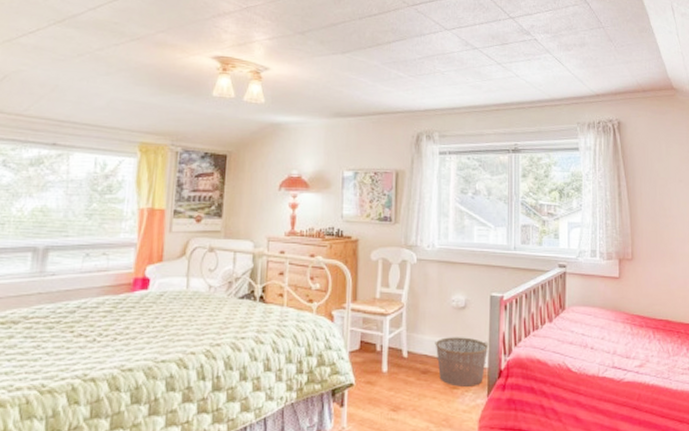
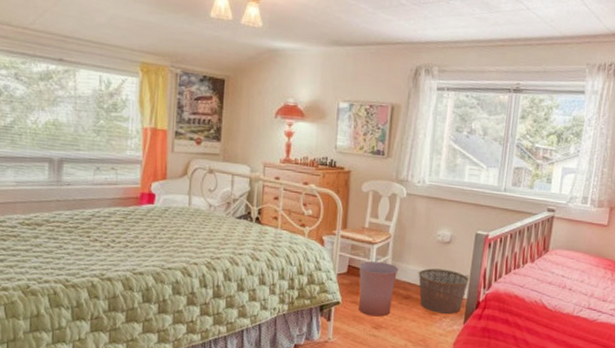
waste bin: none [372,335,414,397] -> present [358,261,399,317]

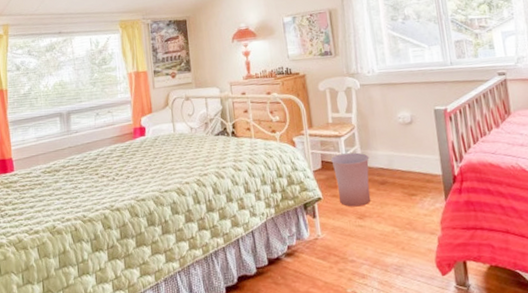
basket: present [418,268,470,314] -> none [388,149,440,194]

